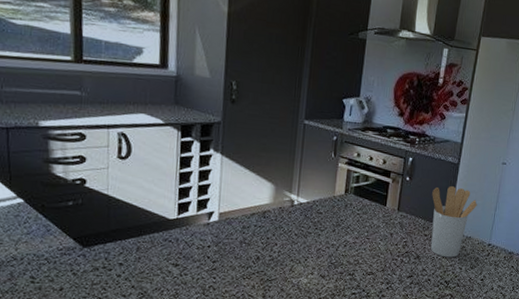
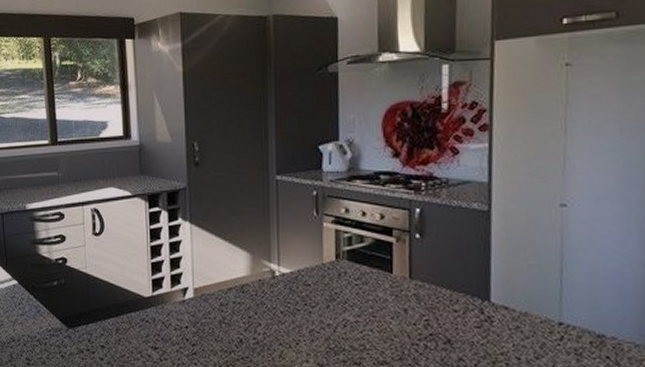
utensil holder: present [430,186,478,258] -> none [456,242,530,343]

